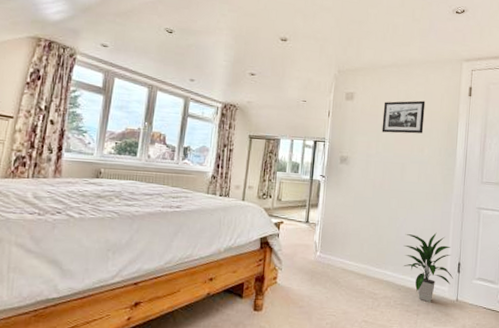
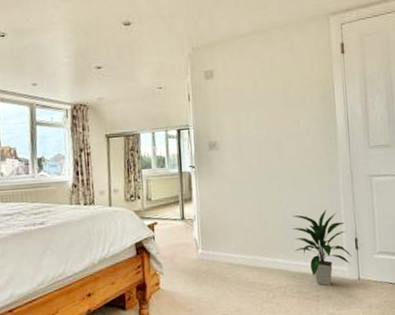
picture frame: present [381,100,426,134] -> none [247,67,296,109]

